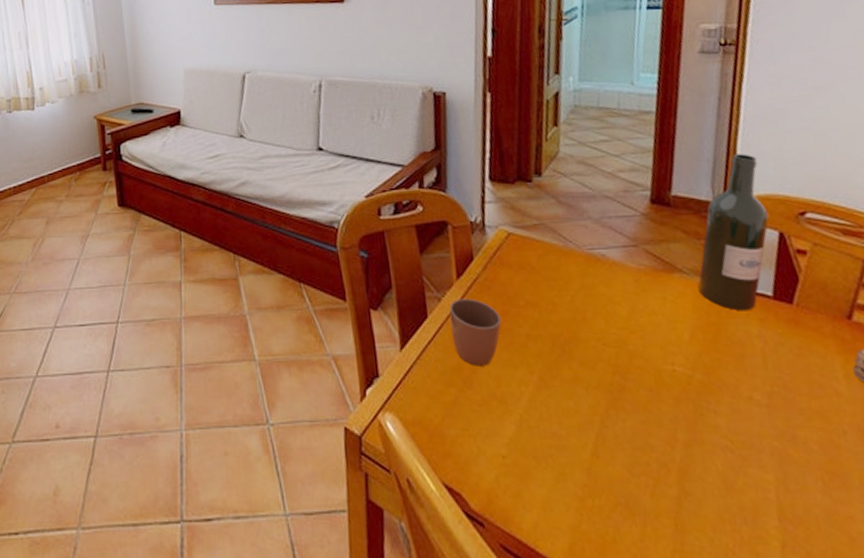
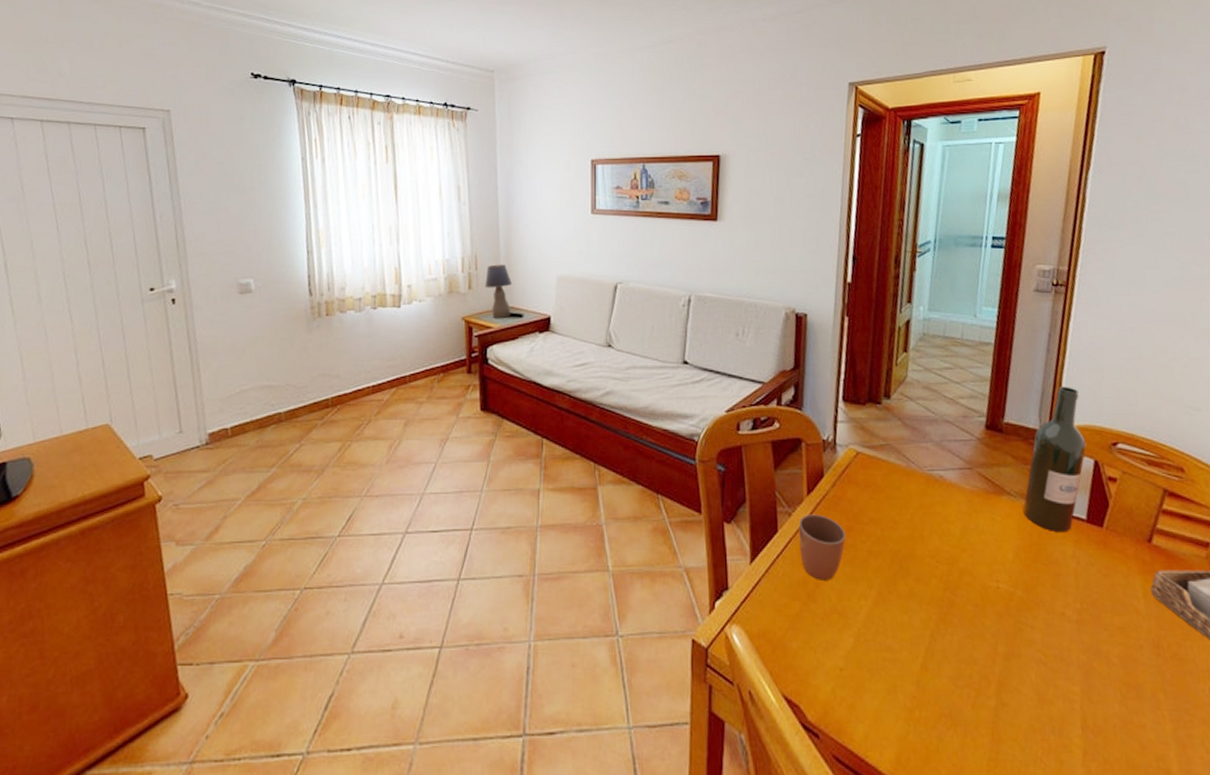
table lamp: none [113,61,141,116] -> present [485,264,513,319]

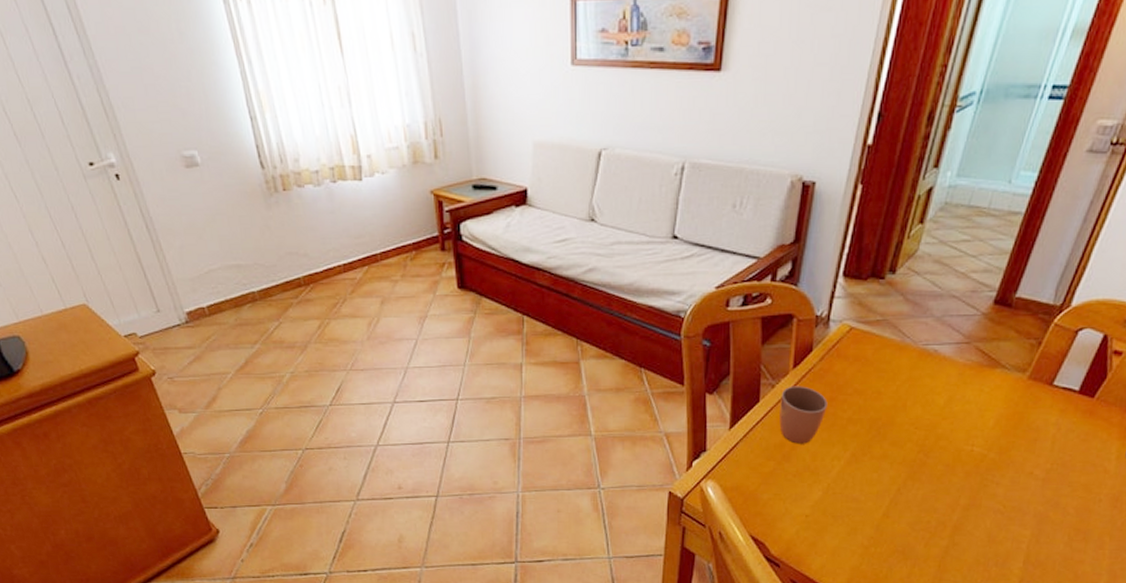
table lamp: present [485,264,513,319] -> none [452,129,484,192]
wine bottle: present [1022,386,1087,533] -> none [1014,259,1107,403]

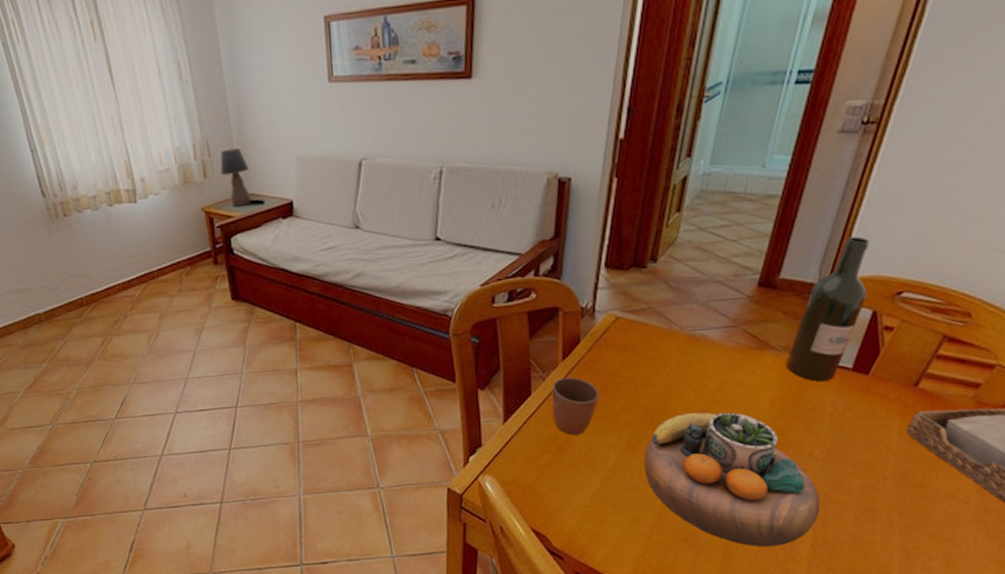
table lamp: none [452,129,484,192] -> present [220,148,251,208]
decorative bowl: none [867,427,1036,563] -> present [644,412,820,547]
wine bottle: none [1014,259,1107,403] -> present [785,236,869,382]

